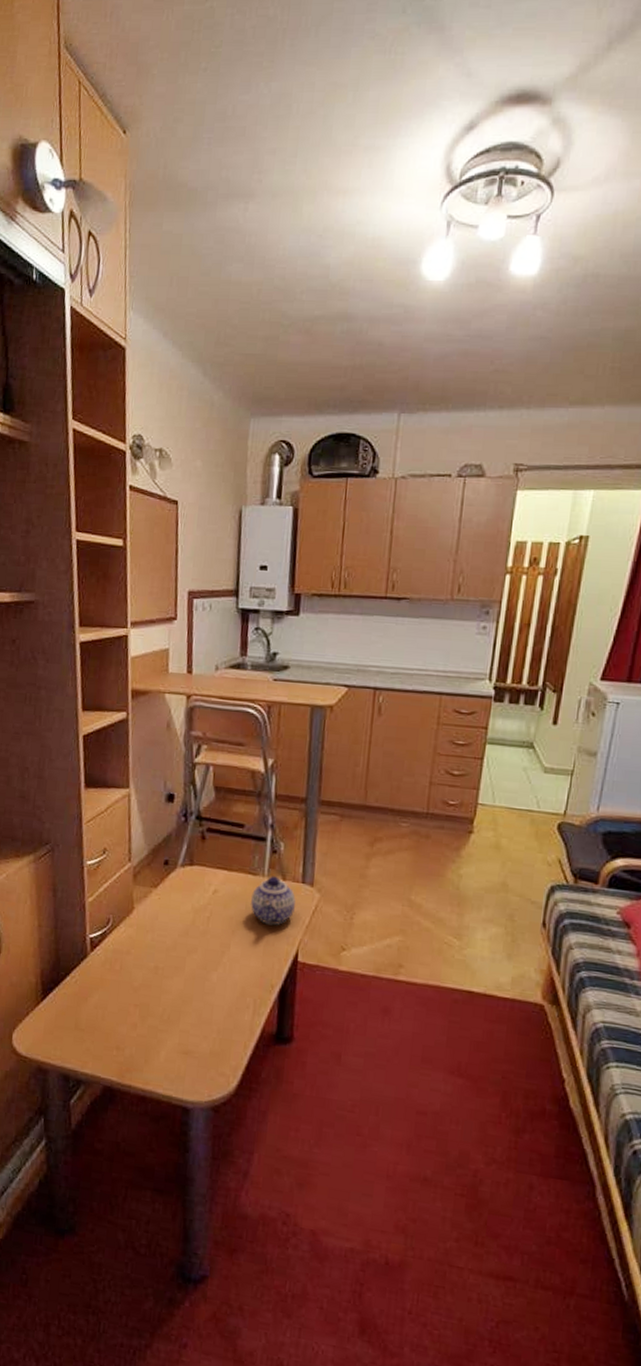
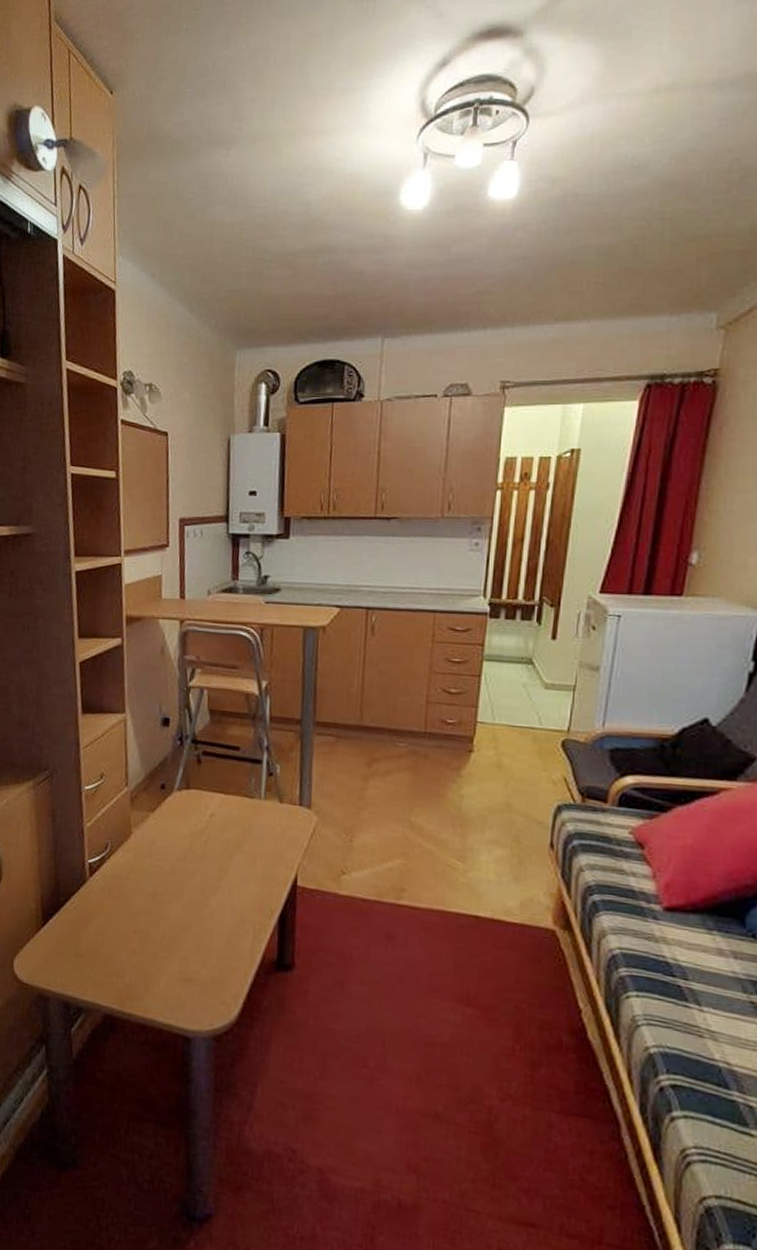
teapot: present [251,876,296,926] -> none [248,798,293,849]

